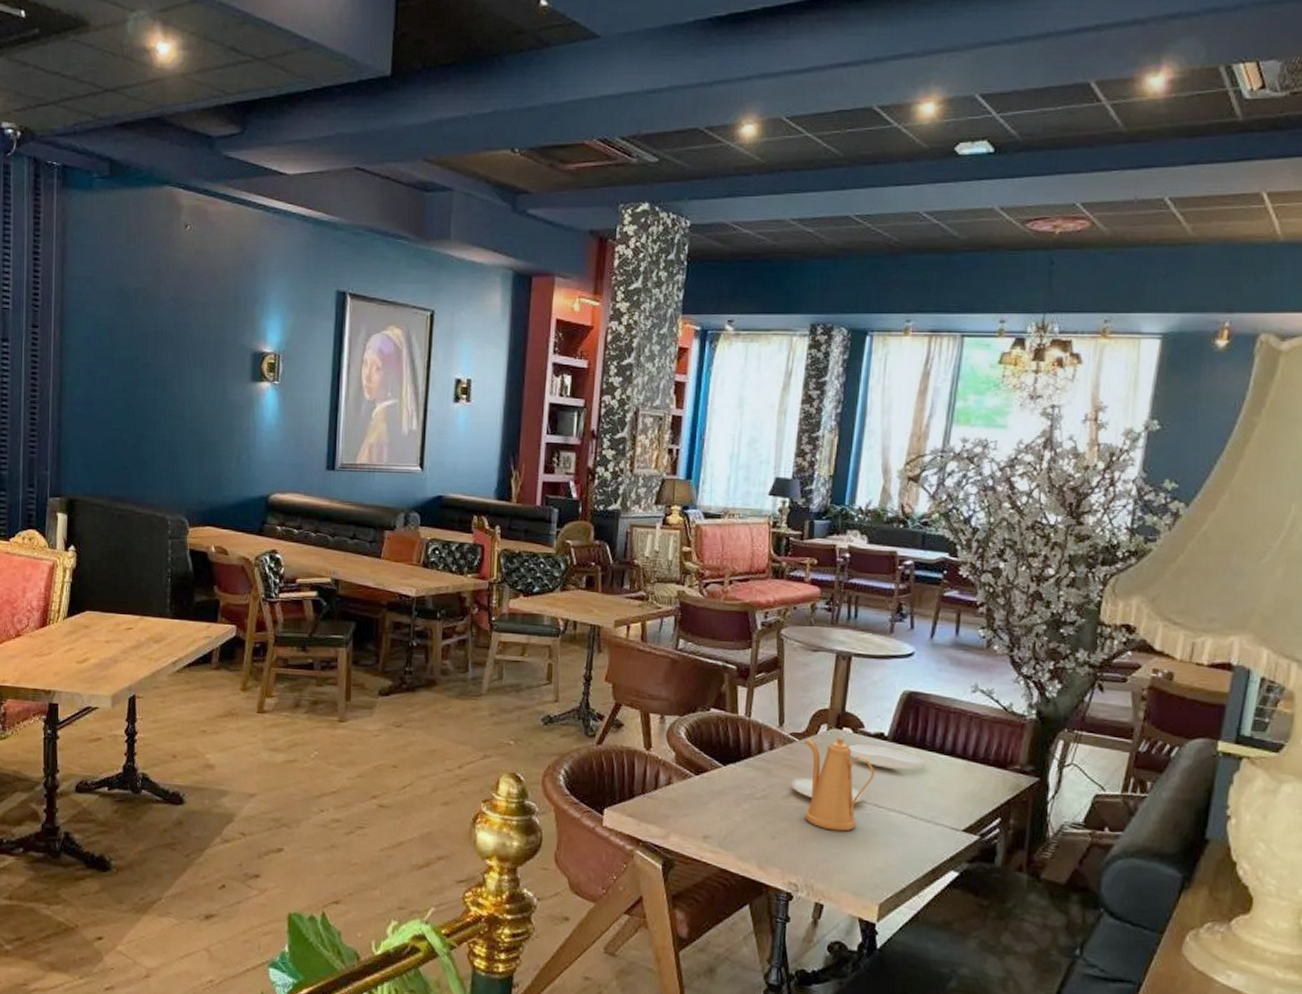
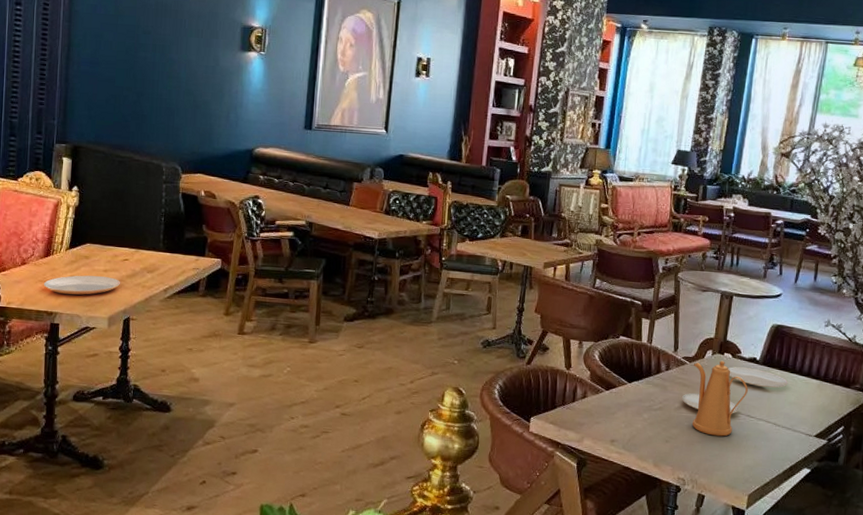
plate: none [40,647,124,671] -> present [43,275,120,295]

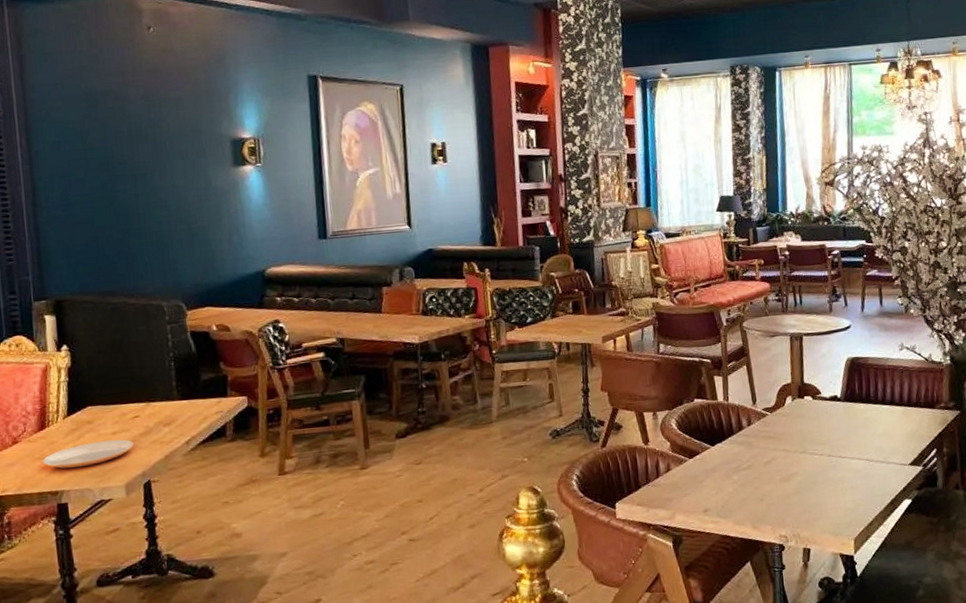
plate: present [681,392,740,414] -> none [768,443,830,461]
coffee pot: present [692,360,748,437] -> none [775,404,835,485]
plate: present [728,366,789,389] -> none [811,406,874,425]

